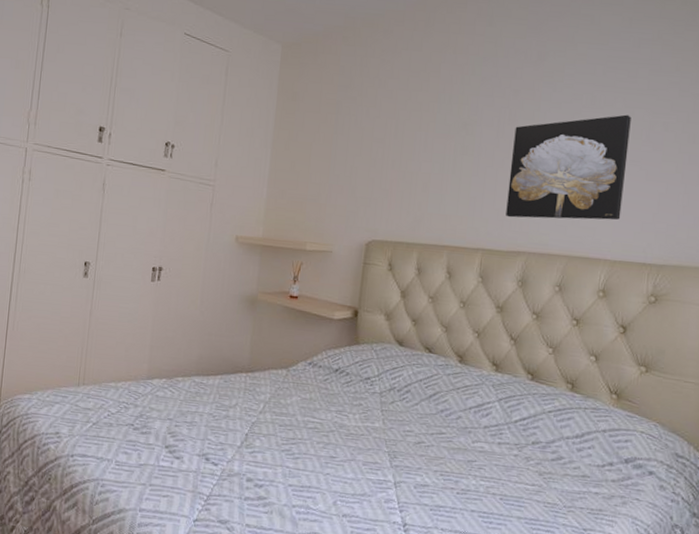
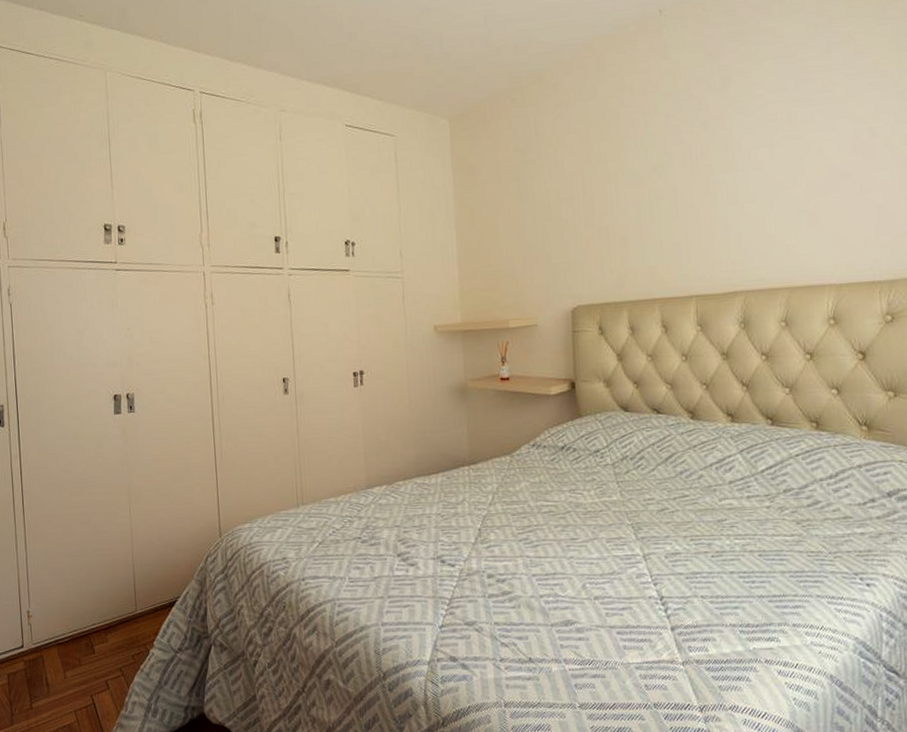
wall art: present [506,114,631,220] -> none [710,126,840,258]

